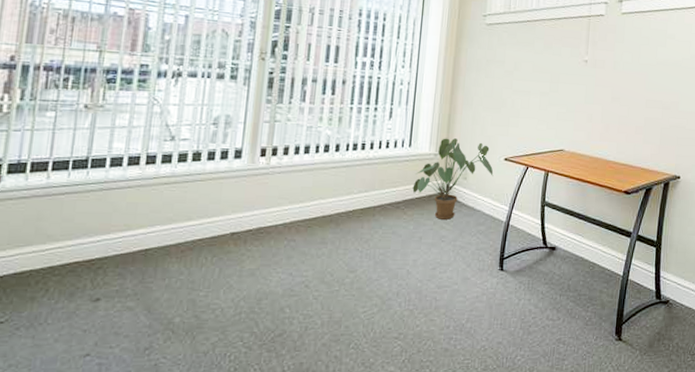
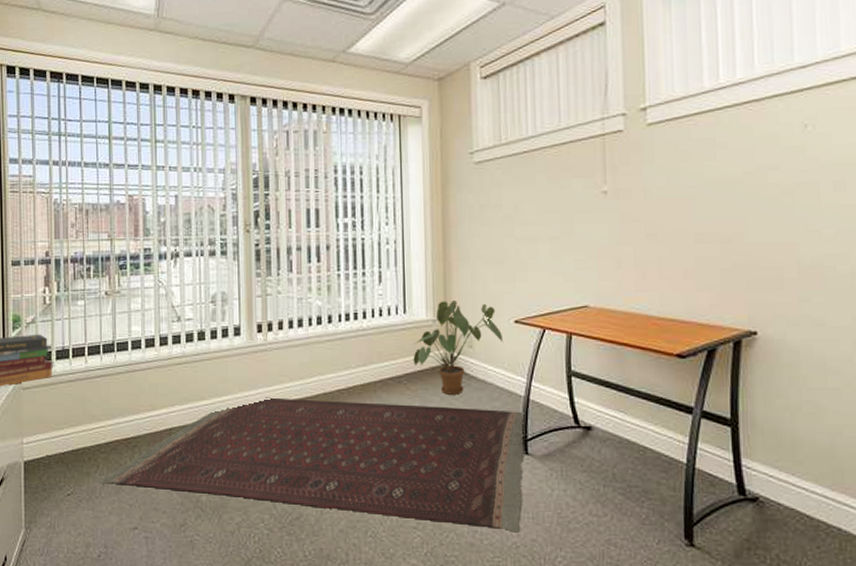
area rug: none [45,219,504,337] -> present [98,397,525,532]

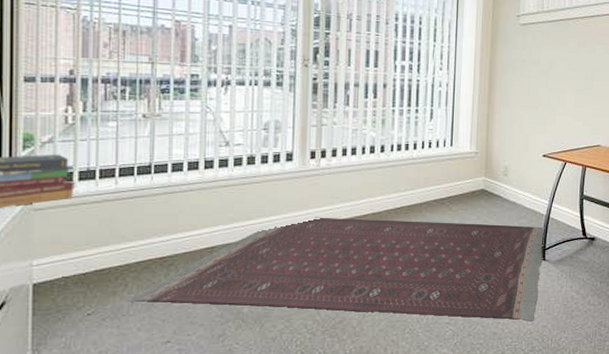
house plant: present [413,301,504,395] -> none [456,137,533,214]

